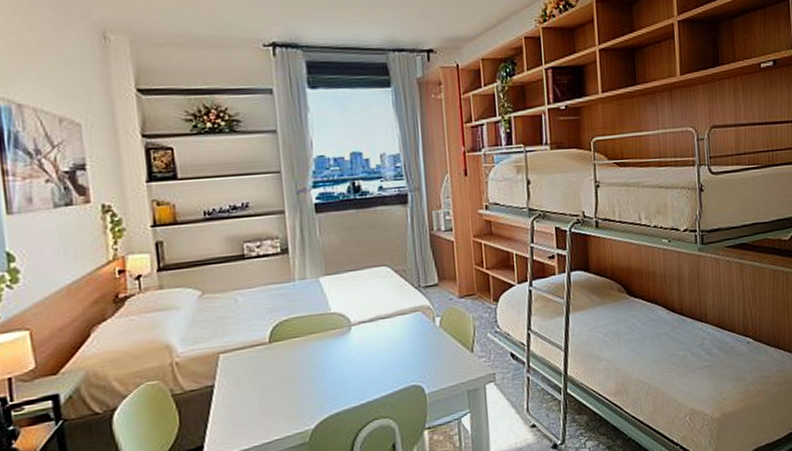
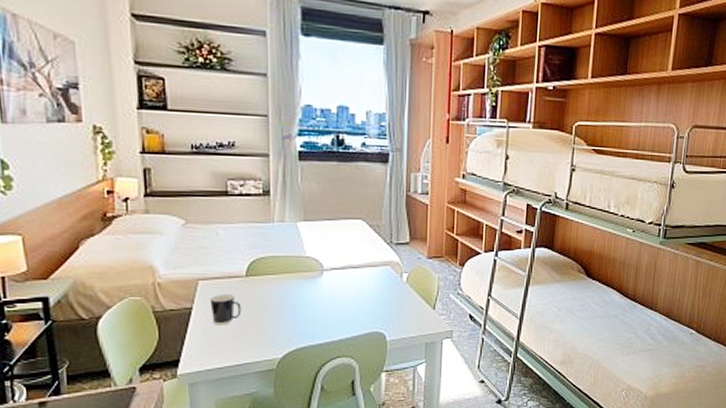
mug: none [232,365,268,401] -> present [210,294,242,325]

